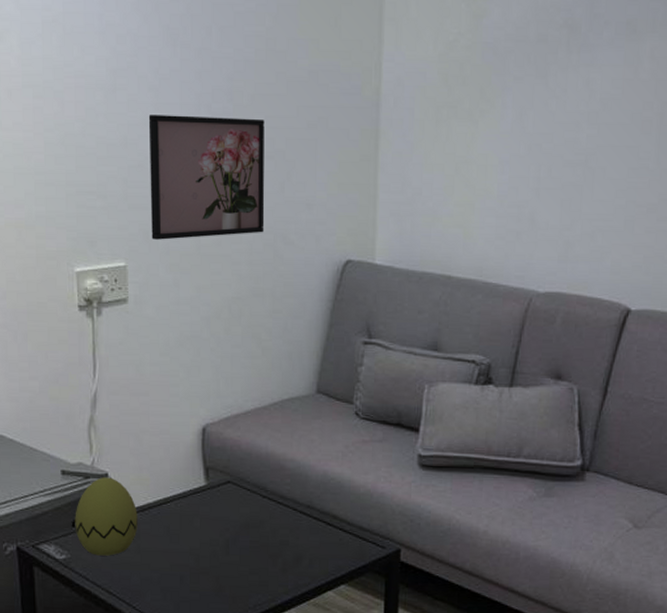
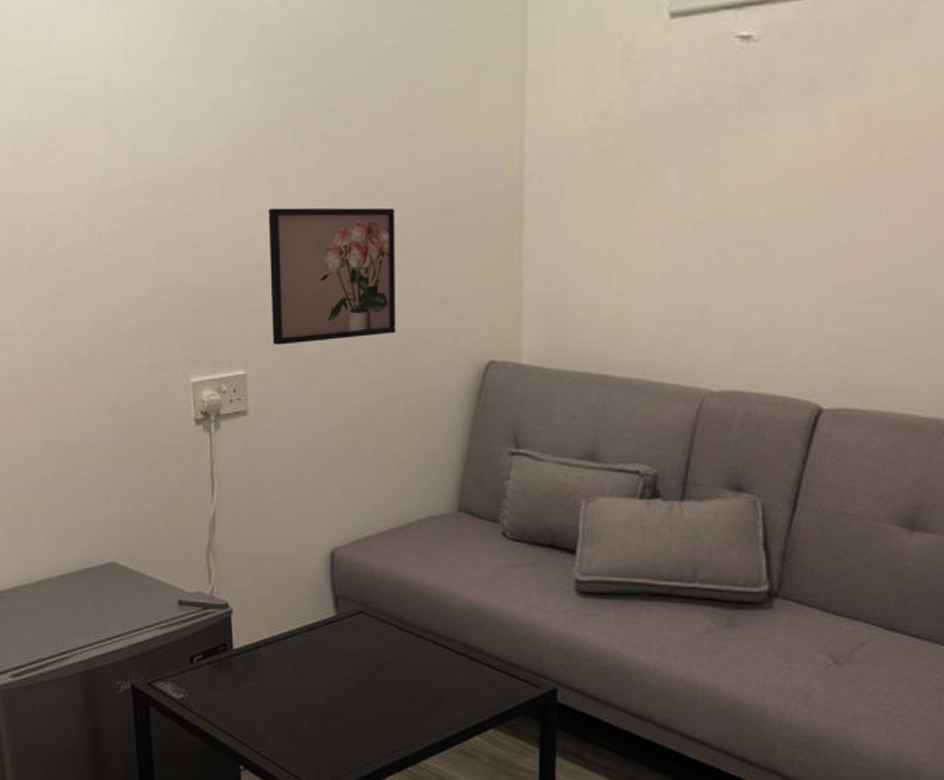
decorative egg: present [75,477,138,556] -> none [193,607,261,695]

